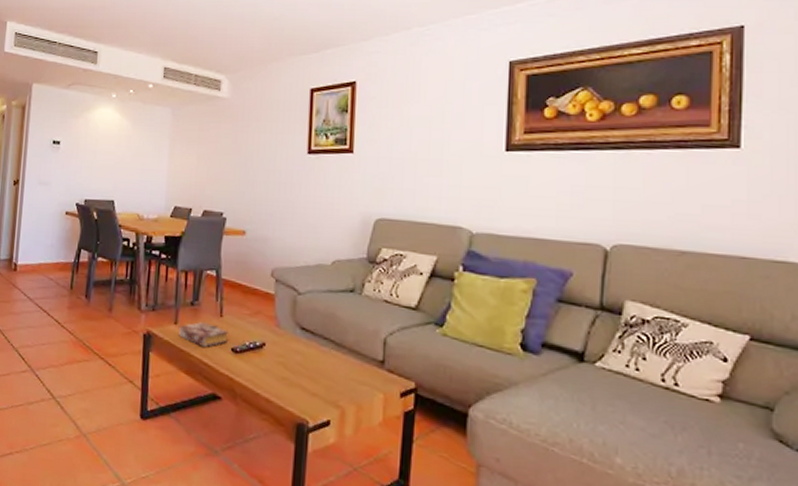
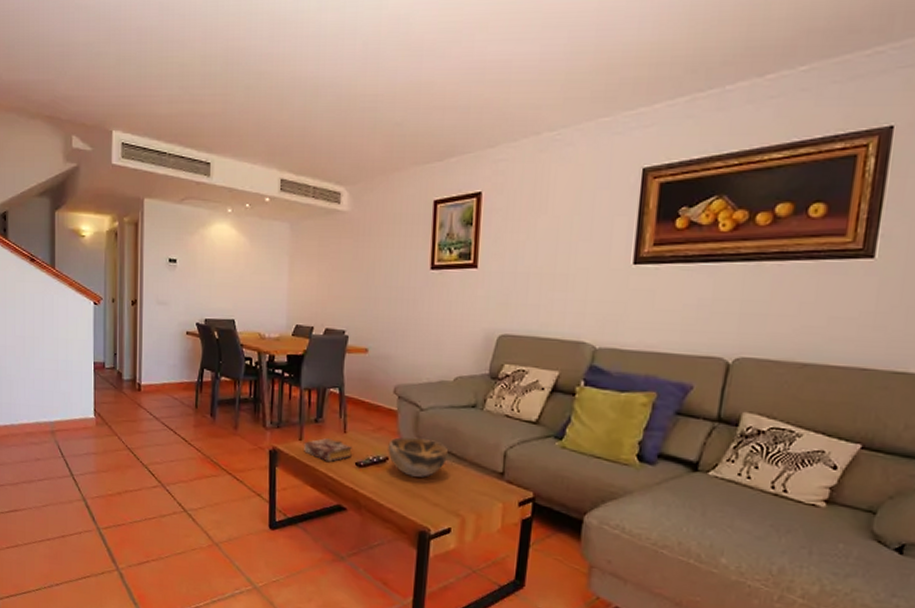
decorative bowl: none [265,322,327,365] -> present [388,437,449,478]

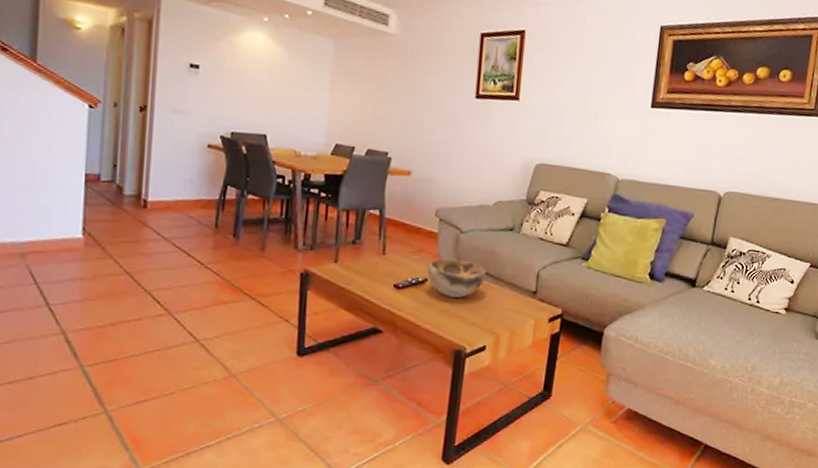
book: present [304,438,352,463] -> none [339,260,391,285]

